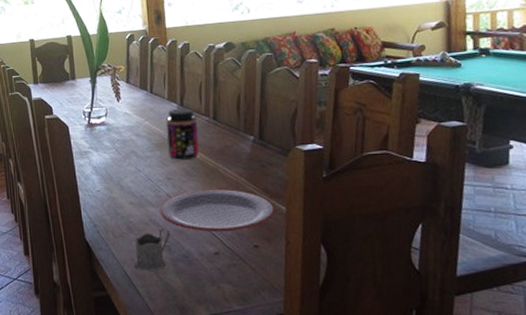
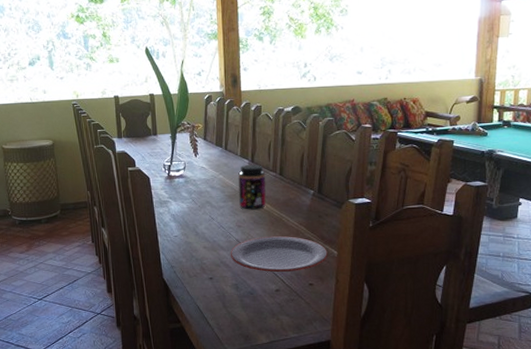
tea glass holder: present [135,228,171,271] -> none [207,269,239,306]

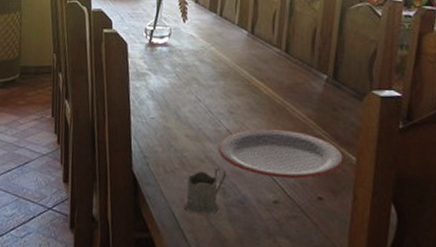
tea glass holder: none [207,269,239,306] -> present [184,167,227,215]
jar: present [238,165,266,210] -> none [233,37,267,94]

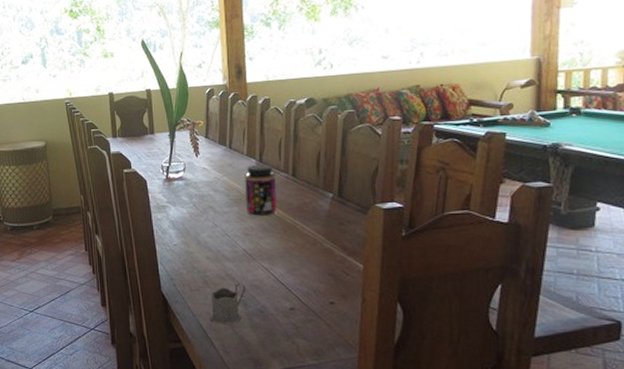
plate: present [217,129,343,179] -> none [236,246,351,288]
jar: none [233,37,267,94] -> present [245,165,277,216]

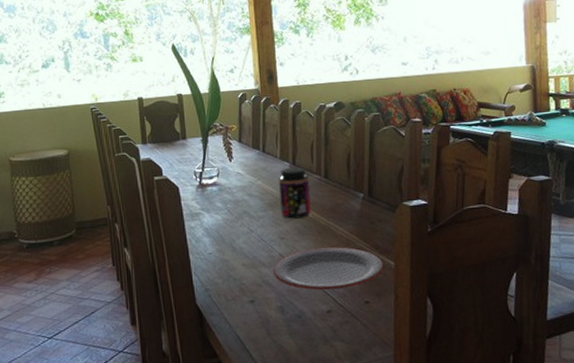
tea glass holder: present [210,283,246,324] -> none [247,289,284,334]
plate: none [236,246,351,288] -> present [273,247,384,291]

